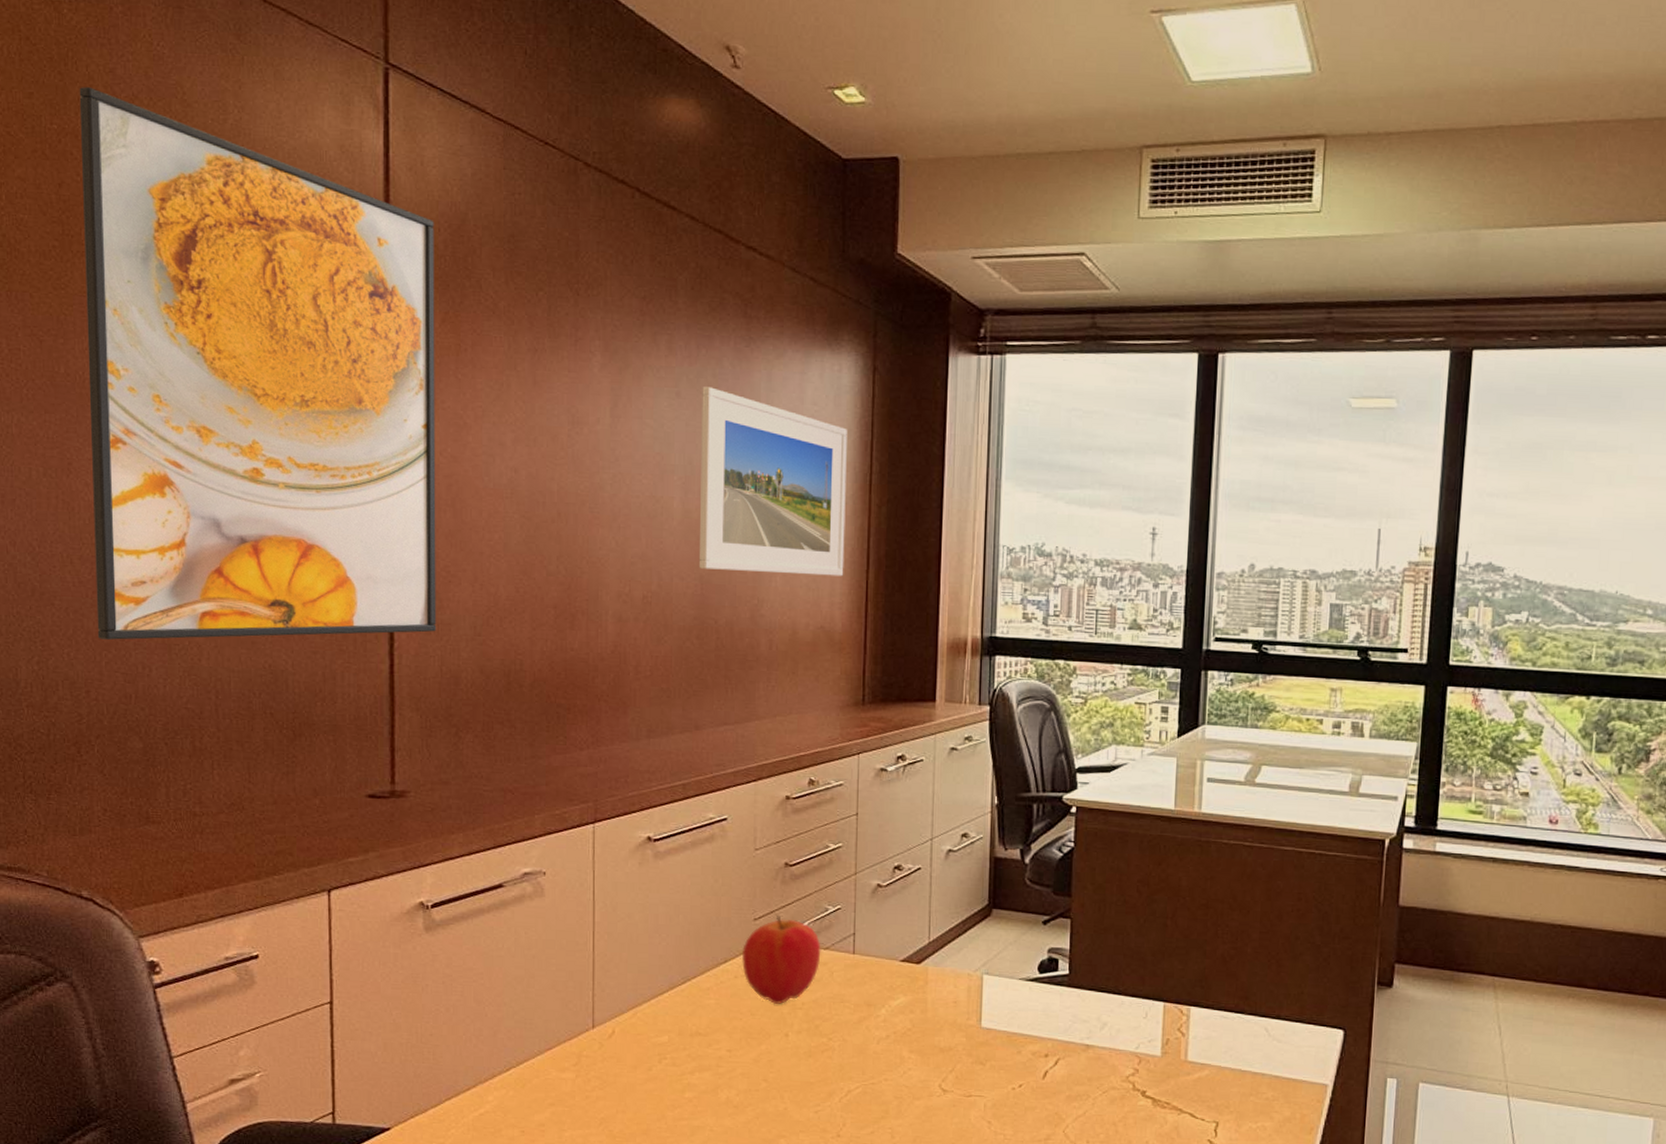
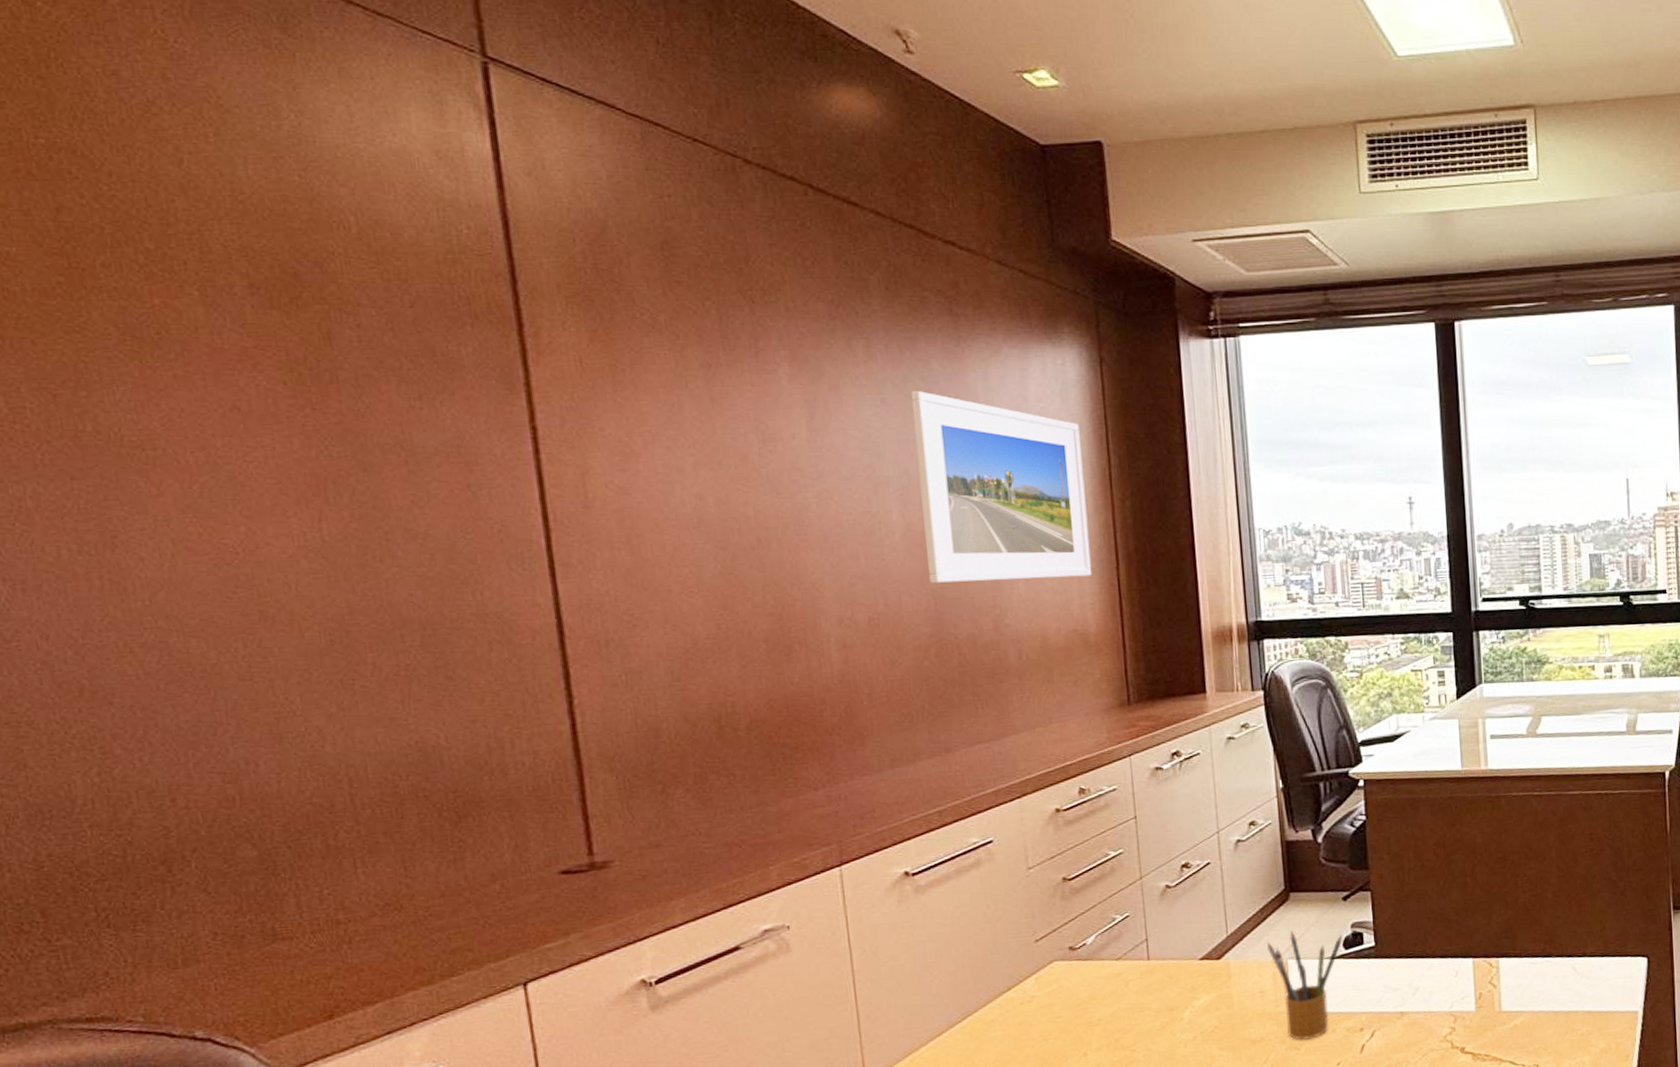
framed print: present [79,87,437,640] -> none [70,93,625,737]
apple: present [742,916,821,1004] -> none [1026,933,1113,1025]
pencil box: none [965,946,1039,1057] -> present [1267,930,1344,1040]

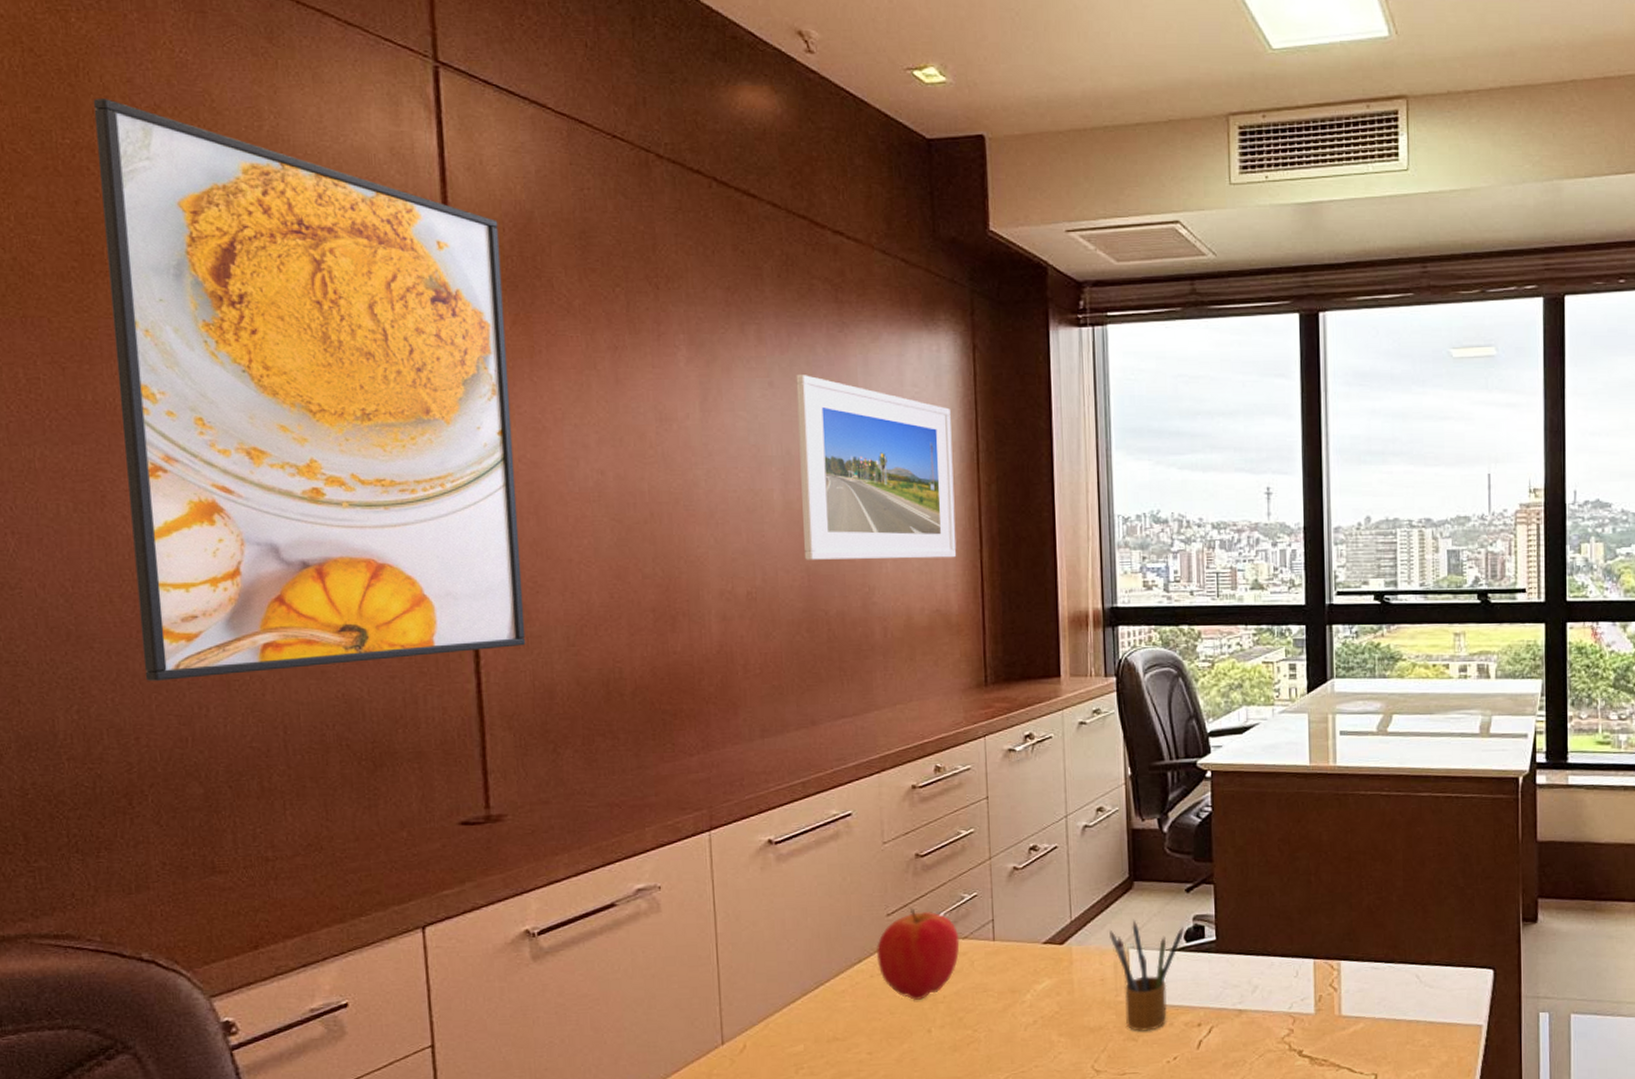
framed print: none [70,93,625,737] -> present [93,99,526,681]
apple: none [1026,933,1113,1025] -> present [877,909,960,1000]

